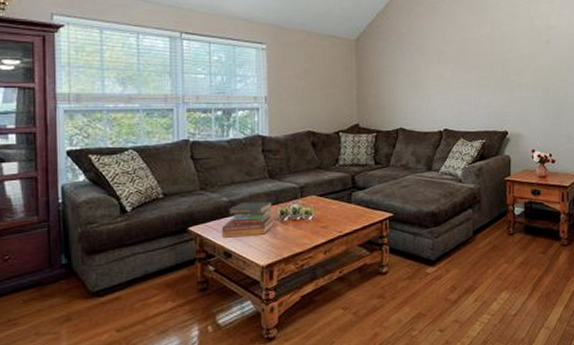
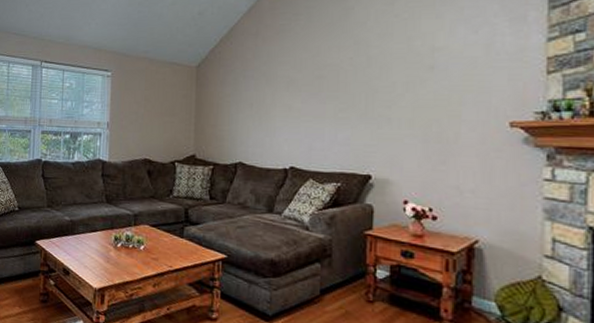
books: present [221,201,274,238] -> none [62,223,108,258]

